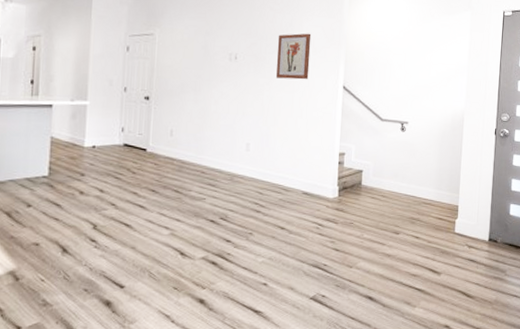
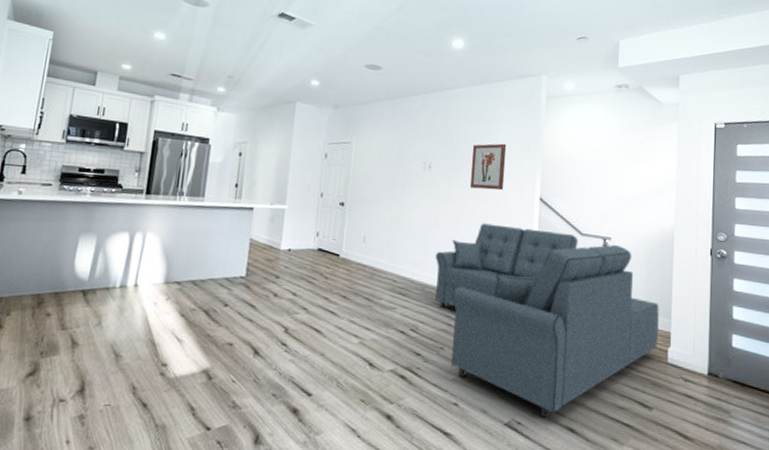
sofa: none [243,112,449,289] -> present [435,223,659,418]

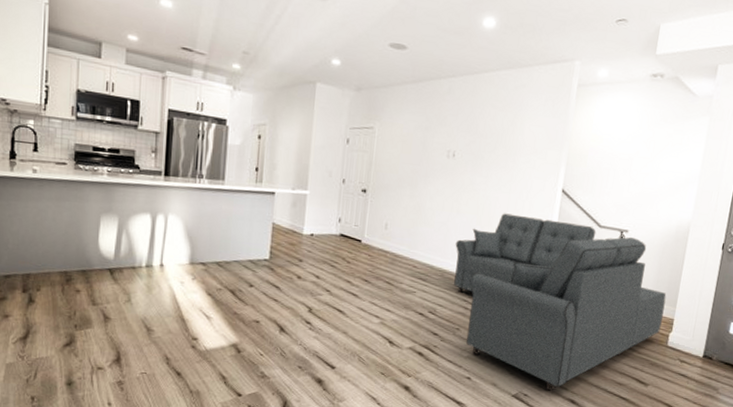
wall art: present [470,143,507,191] -> none [494,133,533,181]

